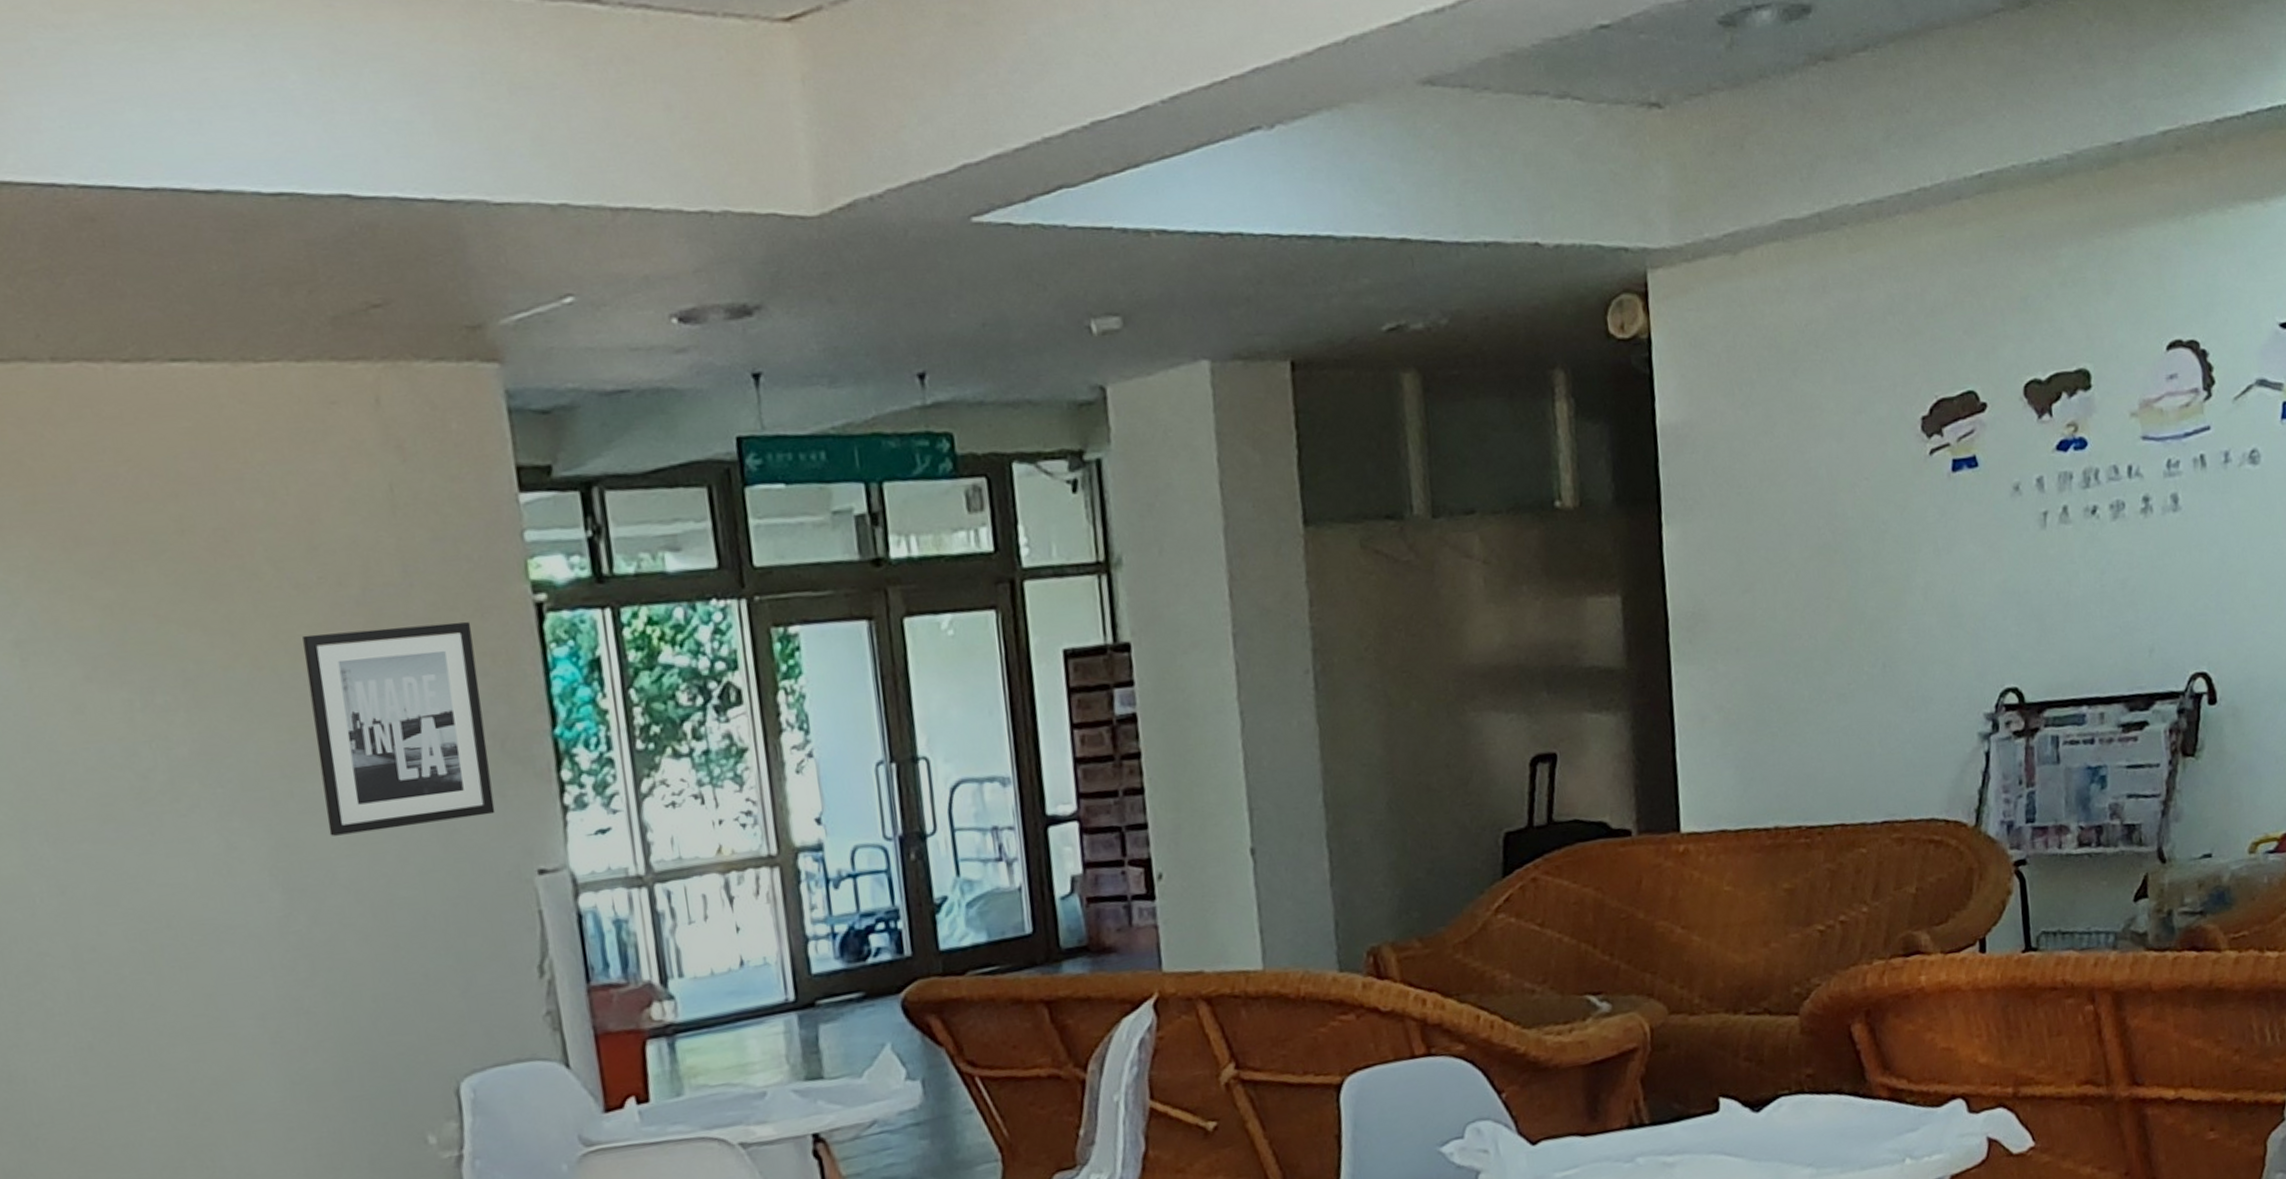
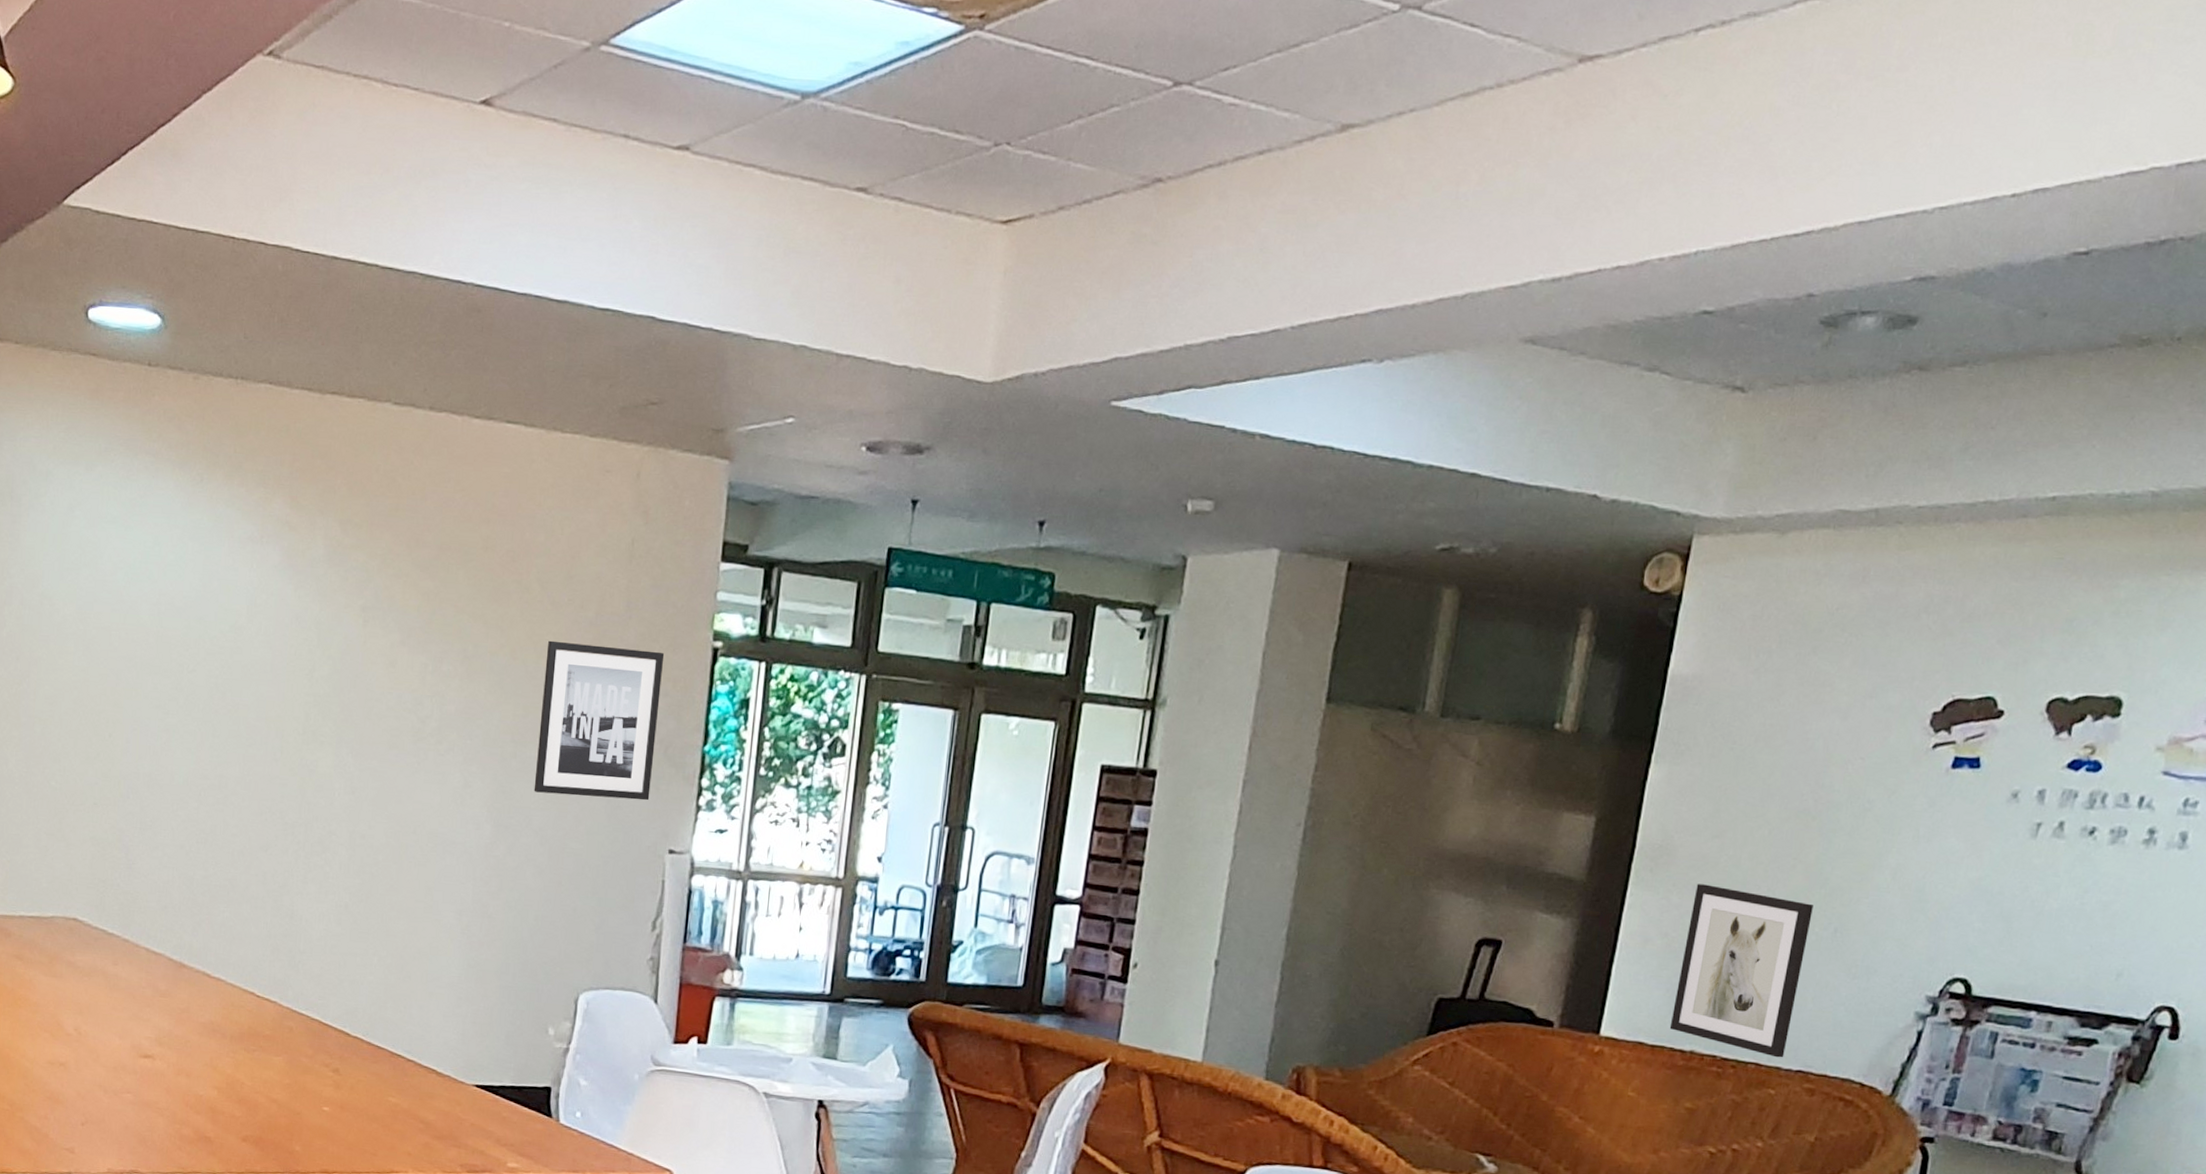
wall art: none [1739,642,1867,814] -> present [1669,884,1813,1058]

